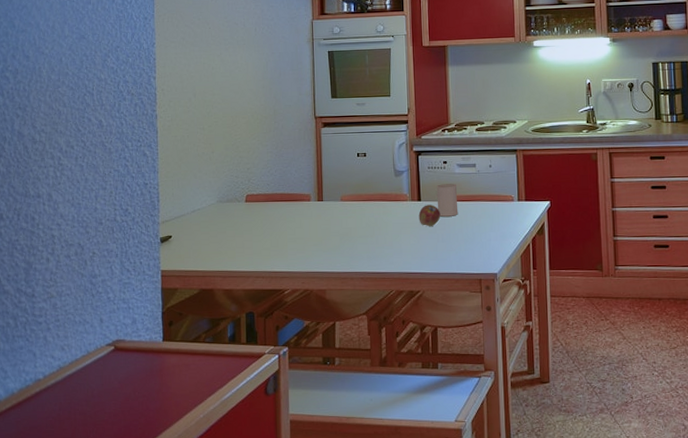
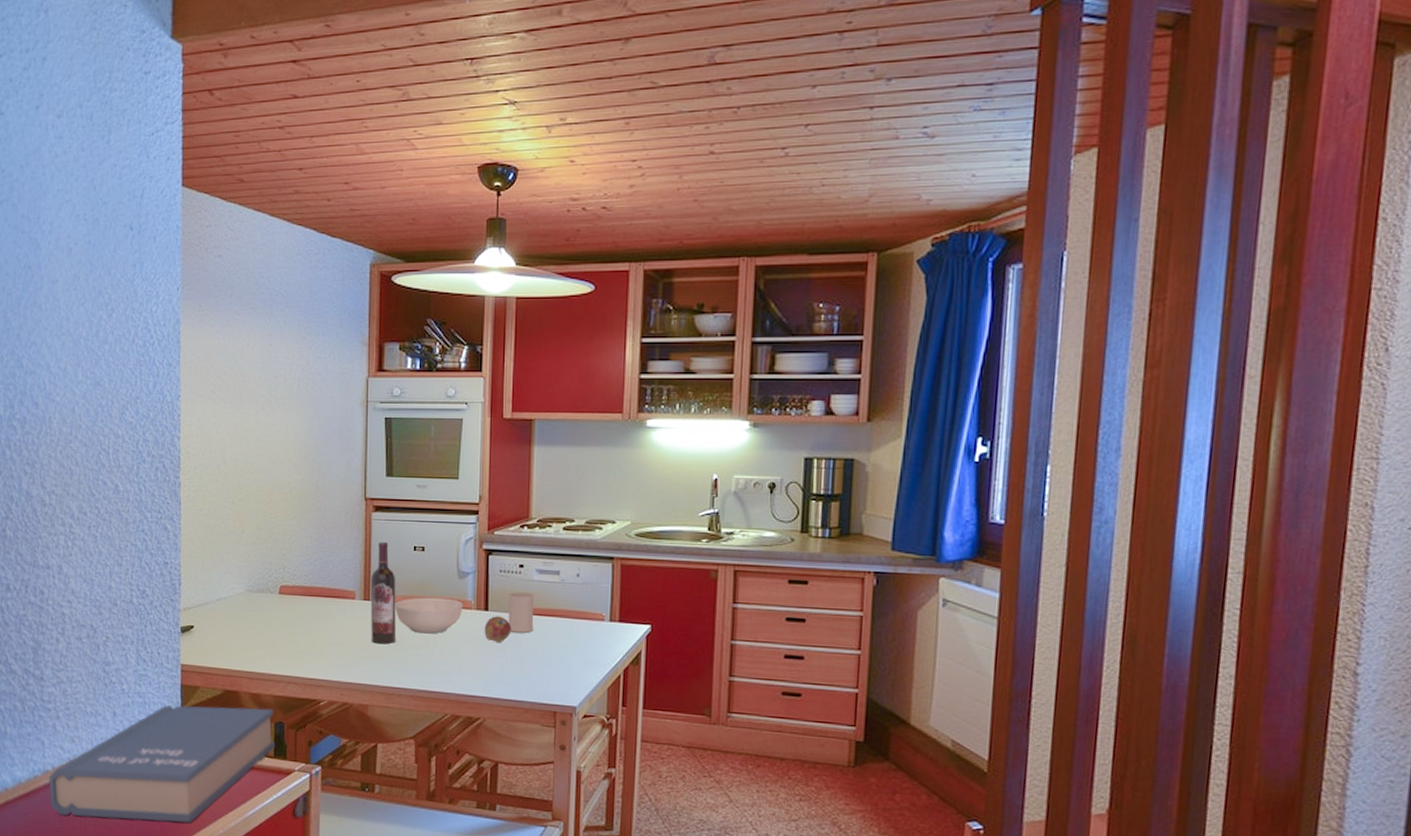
book: none [40,301,247,419] -> present [49,704,276,823]
wine bottle: none [323,151,346,237] -> present [371,541,396,644]
bowl: none [344,193,401,225] -> present [395,597,464,634]

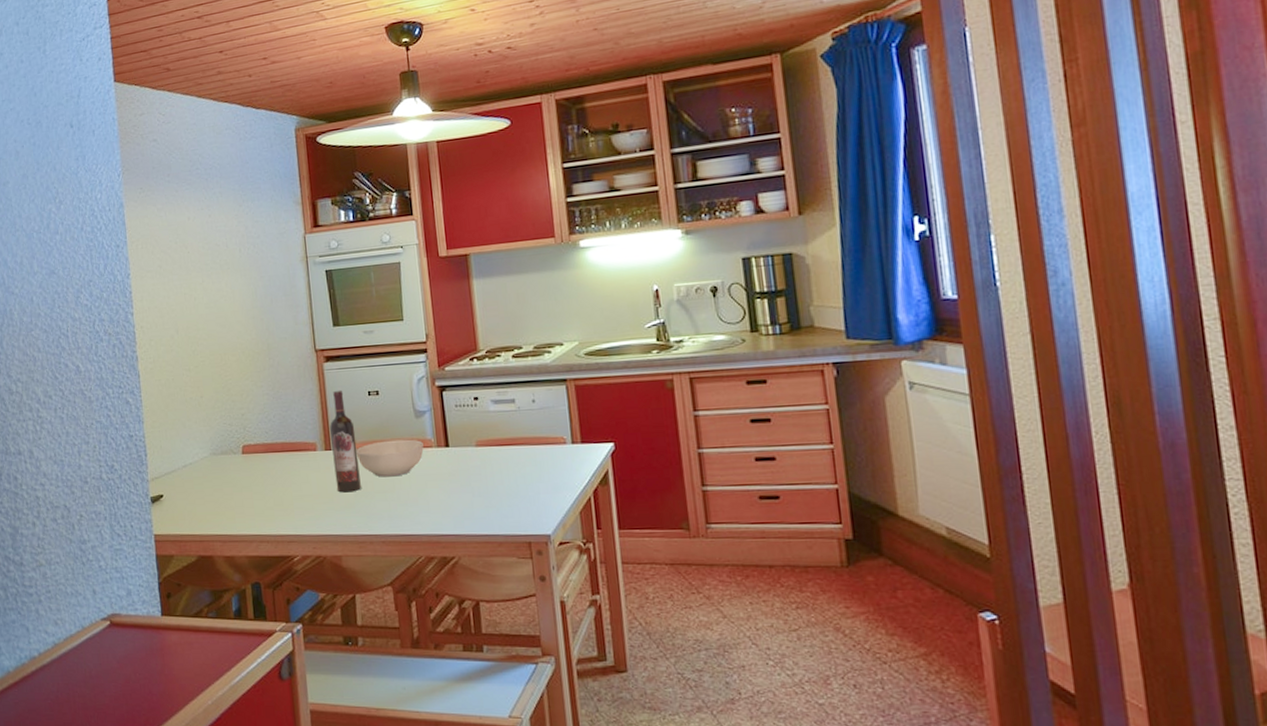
book: present [49,704,276,823] -> none [36,570,255,701]
fruit: present [484,616,512,643] -> none [447,451,475,479]
cup: present [508,592,534,633] -> none [467,424,497,466]

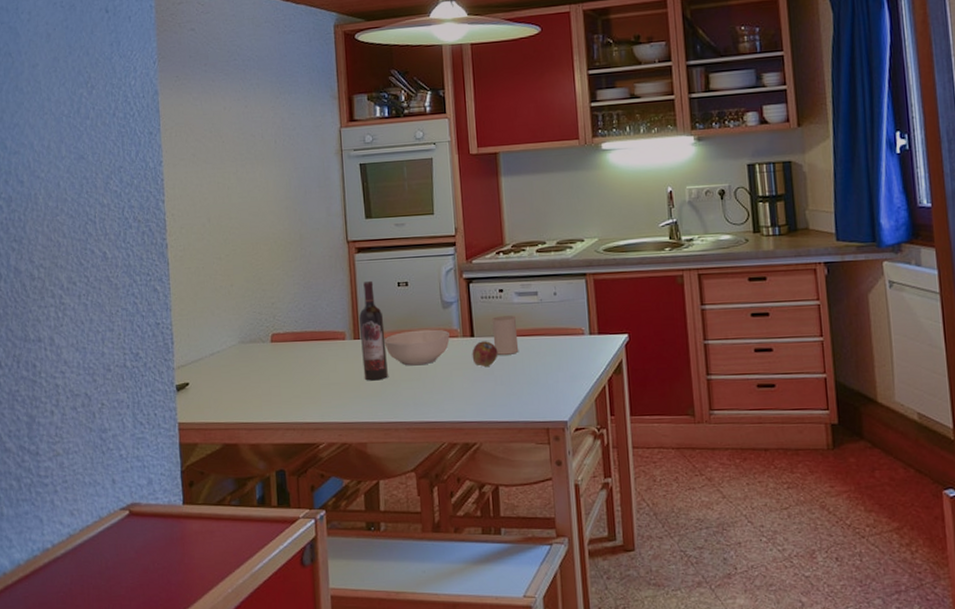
fruit: none [447,451,475,479] -> present [472,341,498,368]
cup: none [467,424,497,466] -> present [491,315,519,355]

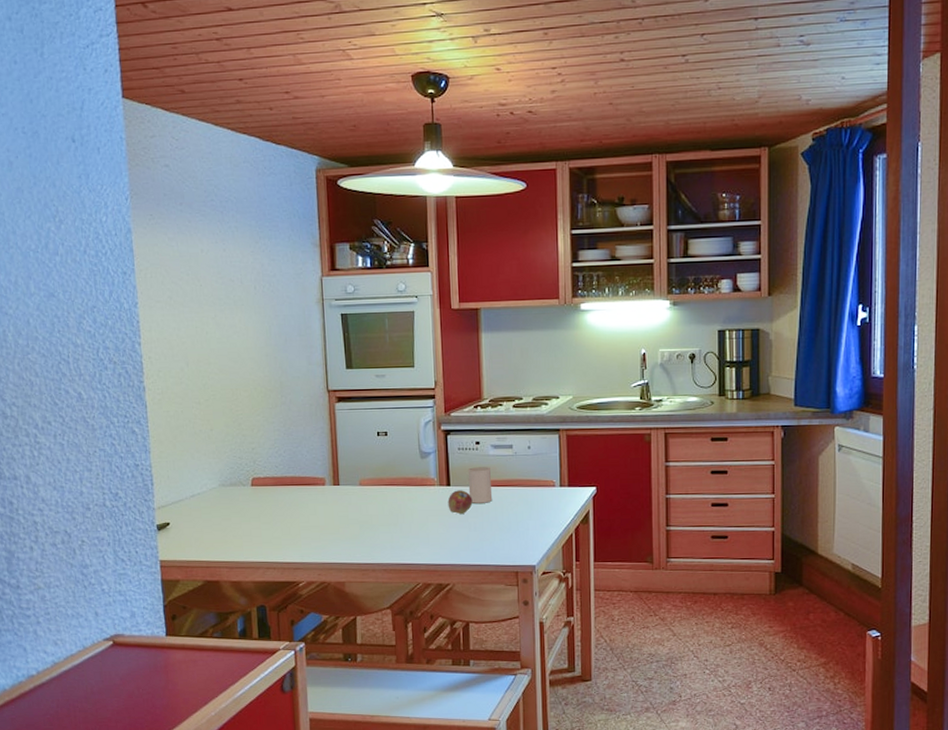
wine bottle: present [359,280,388,381] -> none [339,429,366,525]
bowl: present [384,329,451,366] -> none [363,477,428,512]

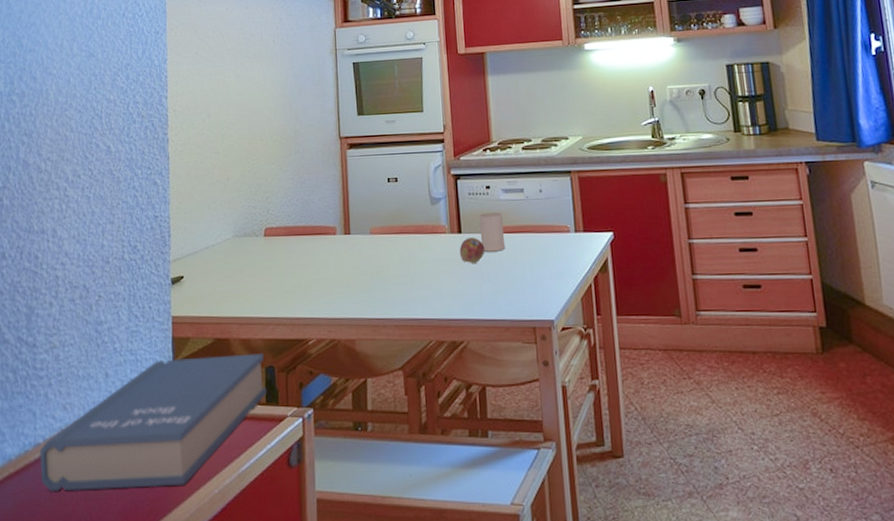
book: none [34,594,259,716] -> present [40,353,267,491]

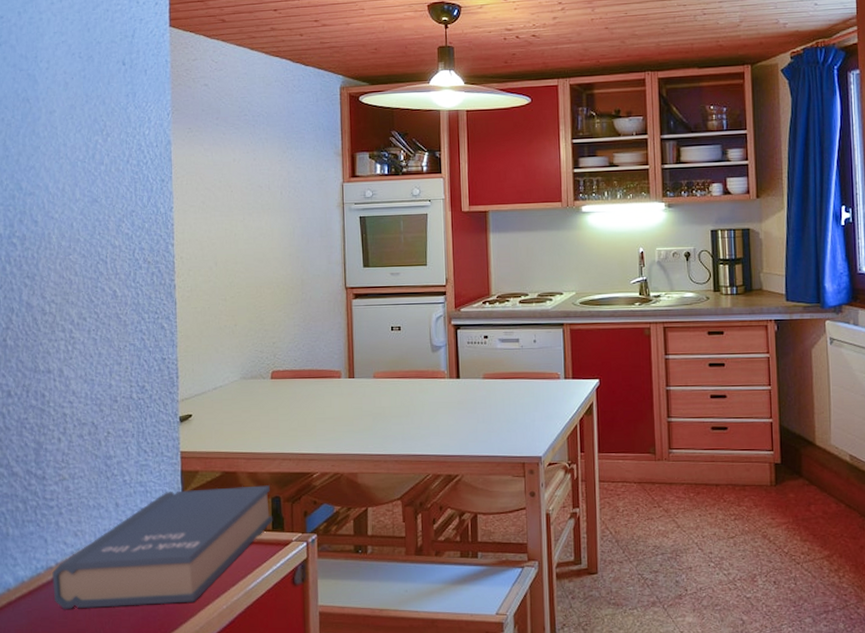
fruit: present [459,237,485,264] -> none [457,382,481,407]
cup: present [479,212,506,252] -> none [476,360,500,395]

